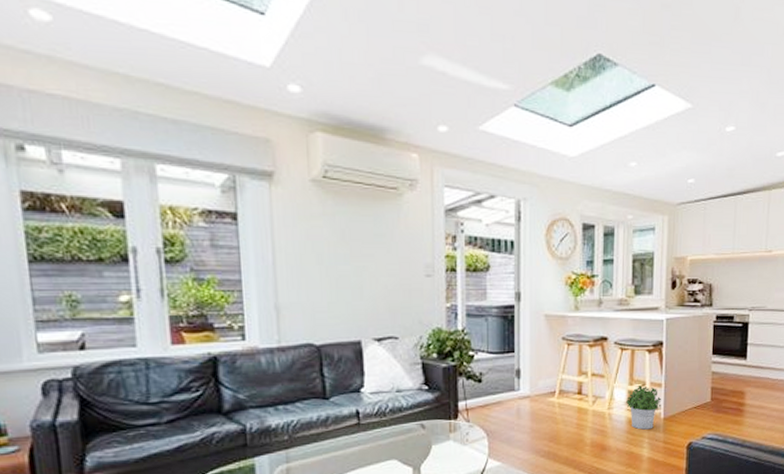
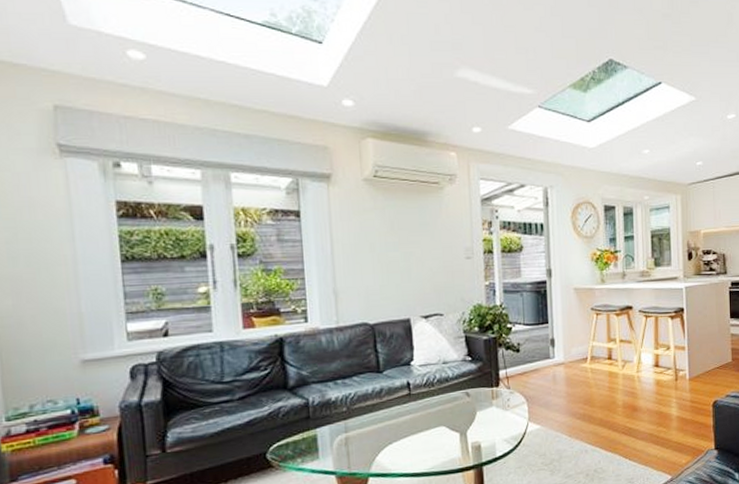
potted plant: present [626,385,662,430] -> none [653,349,686,391]

